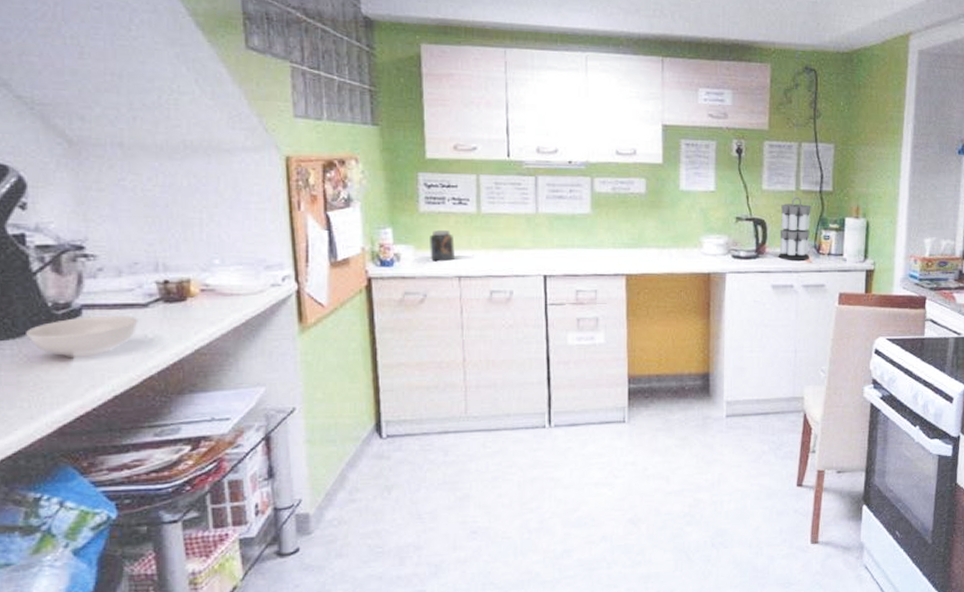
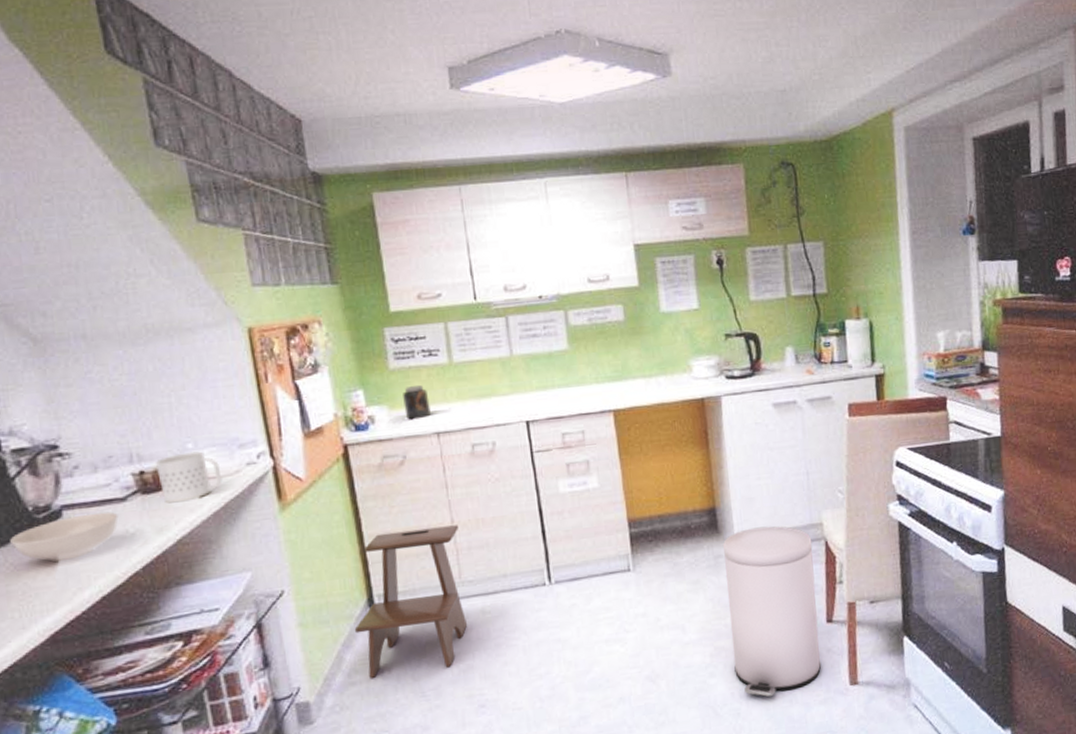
mug: none [180,268,246,314] -> present [155,451,222,503]
step stool: none [360,364,470,497] -> present [354,525,468,678]
pedal bin: none [710,395,792,548] -> present [723,526,822,697]
spice rack: present [778,197,811,261] -> none [773,304,811,375]

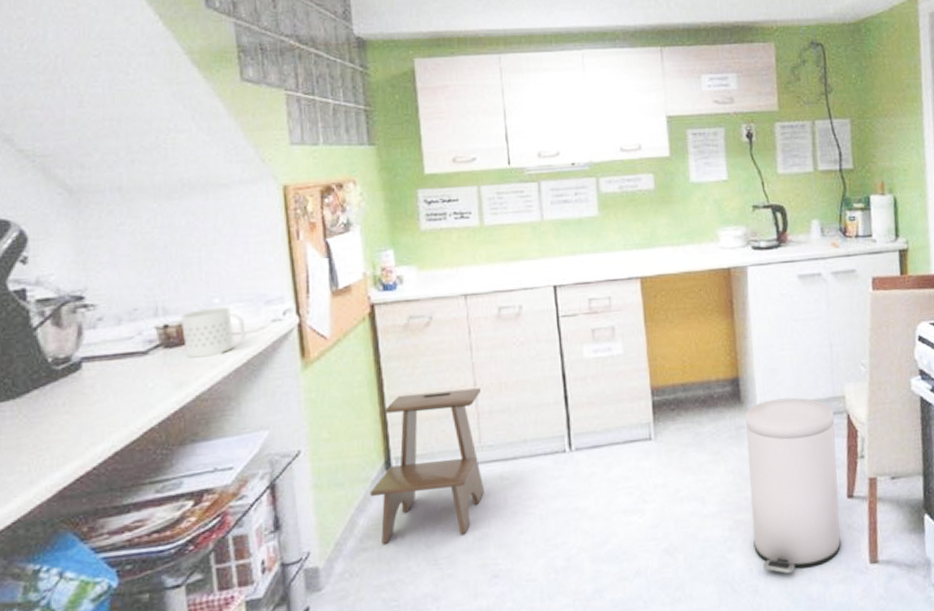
bowl: present [10,511,119,562] -> none [26,365,138,415]
jar: present [403,385,431,420] -> none [433,247,459,281]

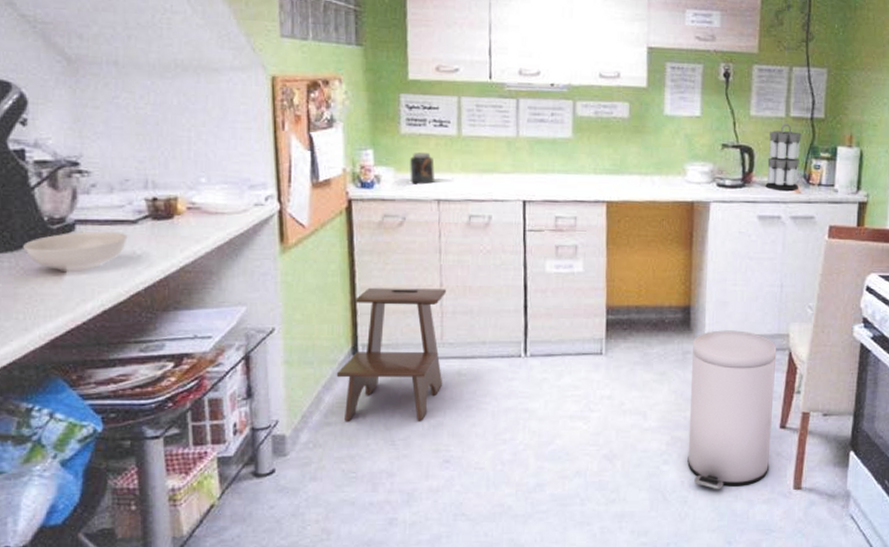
bowl: none [26,365,138,415] -> present [23,231,128,272]
mug: present [180,306,246,358] -> none [168,186,230,232]
jar: none [433,247,459,281] -> present [410,153,435,185]
spice rack: none [800,178,836,247] -> present [765,124,802,192]

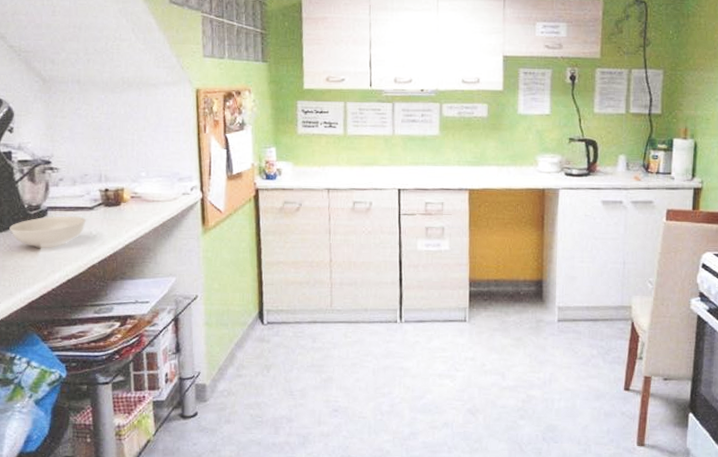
step stool: present [336,287,447,421] -> none [246,262,336,376]
jar: present [410,153,435,185] -> none [305,149,325,176]
pedal bin: present [687,330,777,490] -> none [541,302,621,444]
spice rack: present [765,124,802,192] -> none [608,119,641,179]

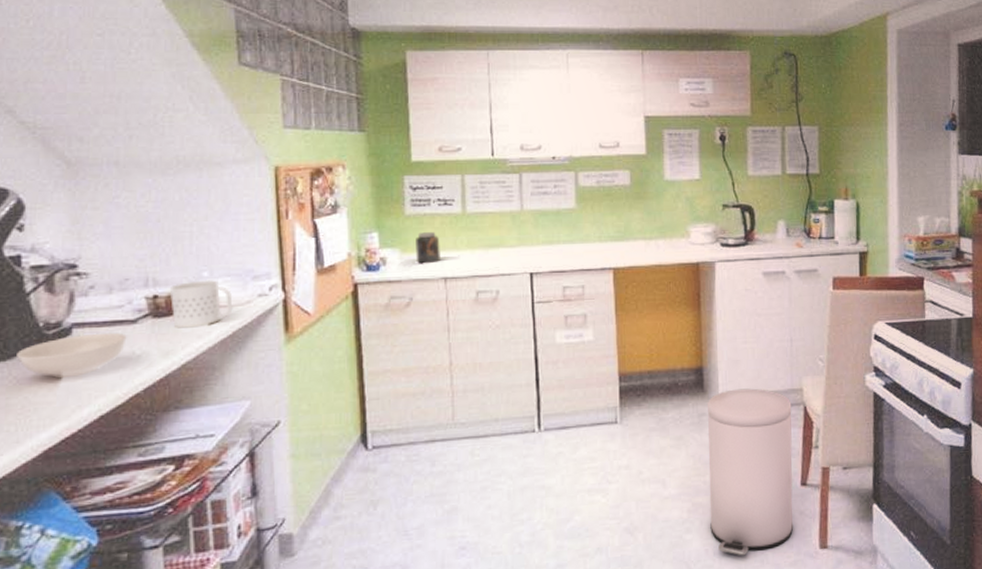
mug: none [117,179,163,216] -> present [169,280,233,328]
jar: none [305,149,325,176] -> present [416,232,440,264]
pedal bin: none [541,302,621,444] -> present [708,388,794,556]

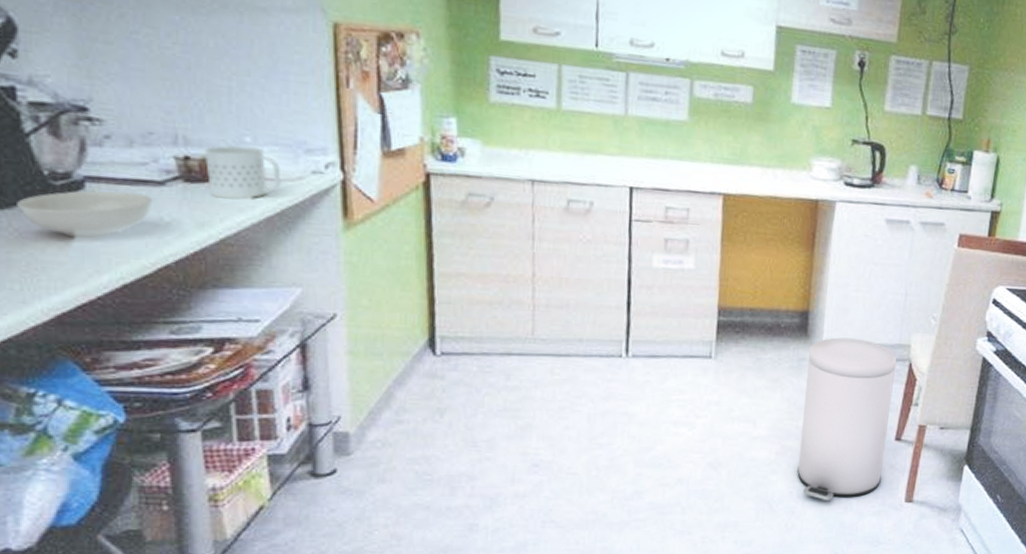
jar: present [416,232,440,264] -> none [499,125,529,162]

